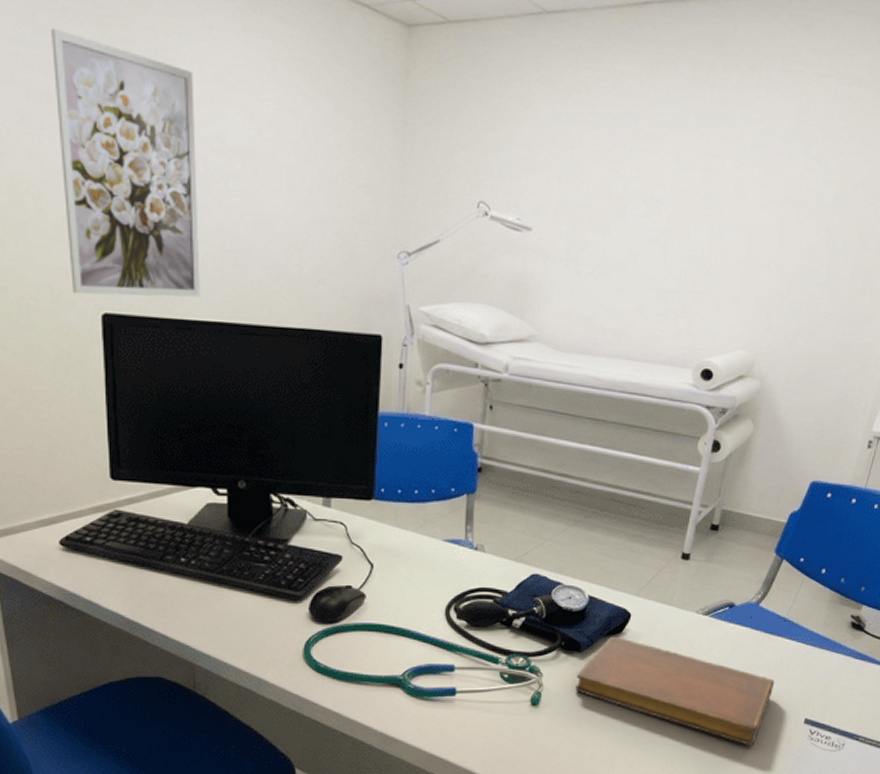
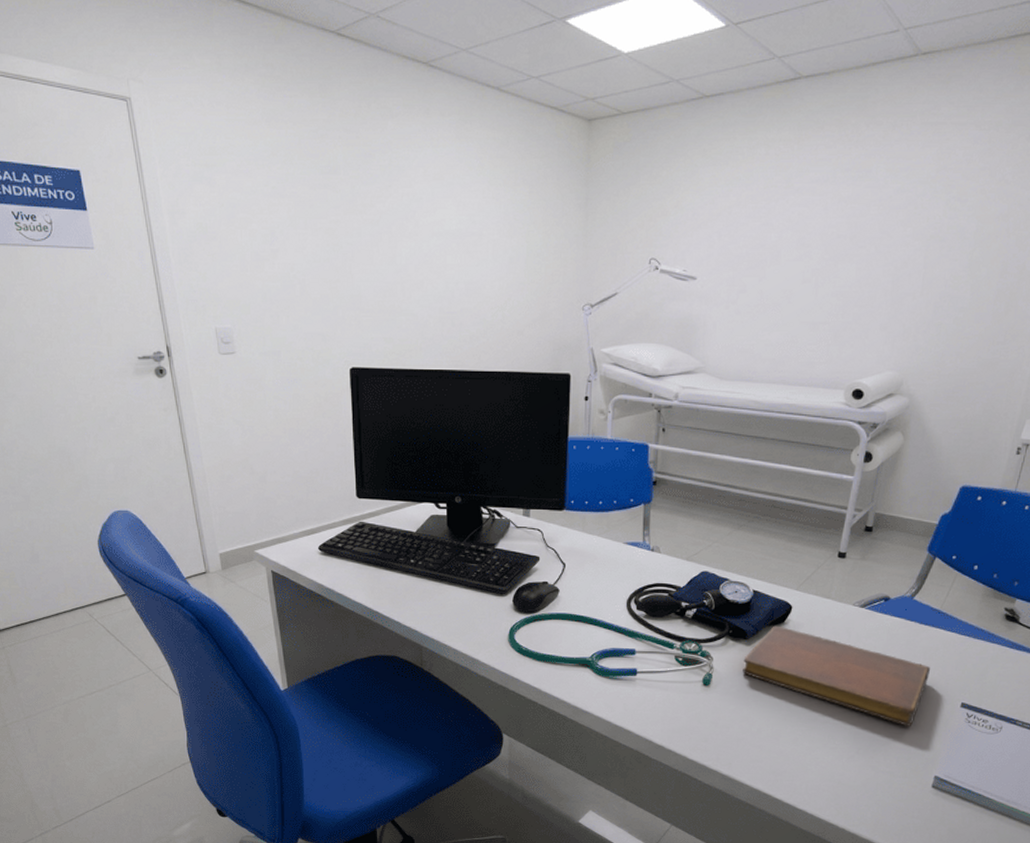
wall art: present [51,27,200,297] -> none [313,151,425,354]

